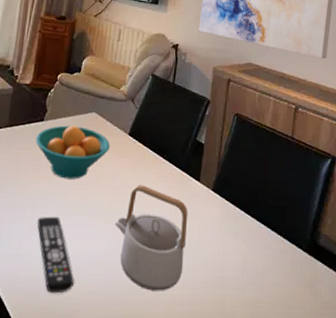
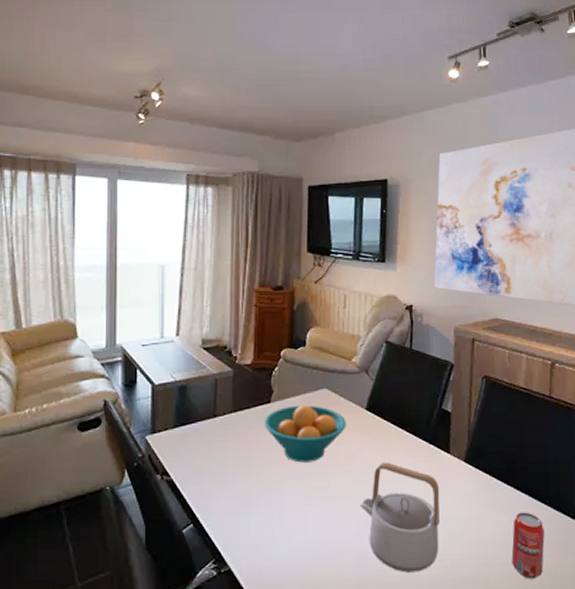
remote control: present [37,216,74,294] -> none [275,502,322,583]
beverage can: none [247,242,279,306] -> present [511,512,545,579]

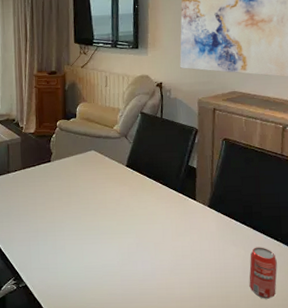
fruit bowl: present [264,405,346,463] -> none [46,163,111,207]
teapot: present [360,462,440,573] -> none [123,207,189,291]

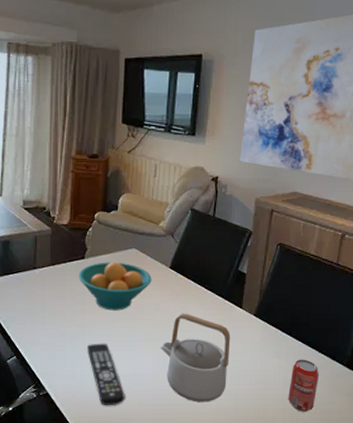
fruit bowl: none [46,163,111,207] -> present [78,262,152,310]
remote control: none [57,237,96,296] -> present [86,343,125,406]
teapot: none [123,207,189,291] -> present [160,313,231,402]

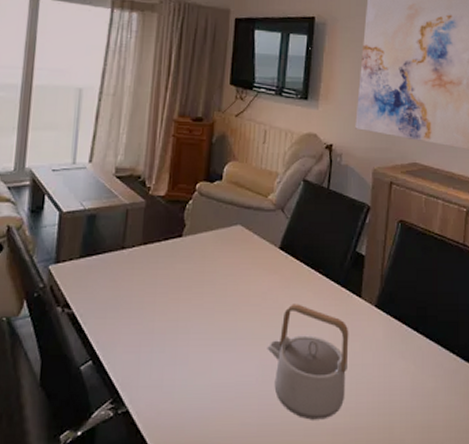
fruit bowl: present [78,262,152,310] -> none [173,241,259,301]
remote control: present [86,343,125,406] -> none [179,342,223,428]
beverage can: present [288,359,319,412] -> none [418,361,452,431]

